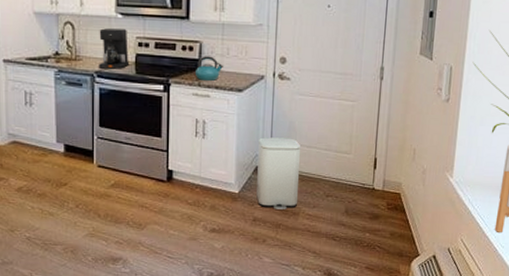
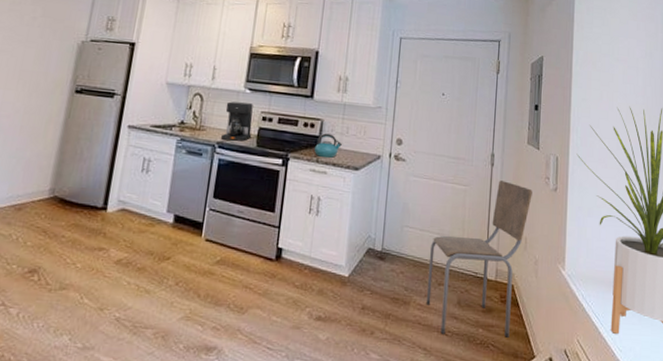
pedal bin: present [256,137,301,210] -> none [366,218,414,298]
dining chair: none [314,94,423,240] -> present [426,180,533,338]

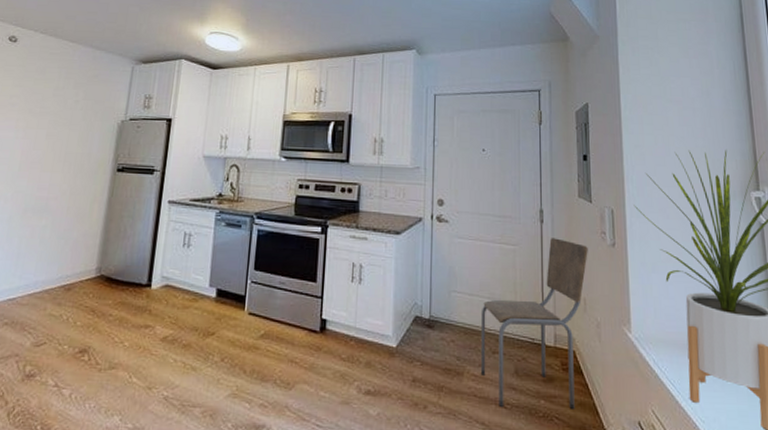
coffee maker: present [221,101,253,142] -> none [259,171,290,211]
kettle: present [313,133,342,159] -> none [352,198,381,224]

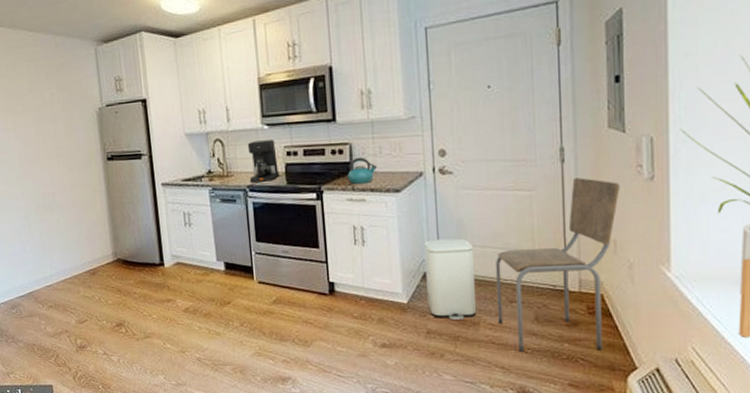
coffee maker: none [259,171,290,211] -> present [247,140,280,183]
kettle: none [352,198,381,224] -> present [347,157,377,185]
pedal bin: none [416,283,463,368] -> present [424,238,477,320]

